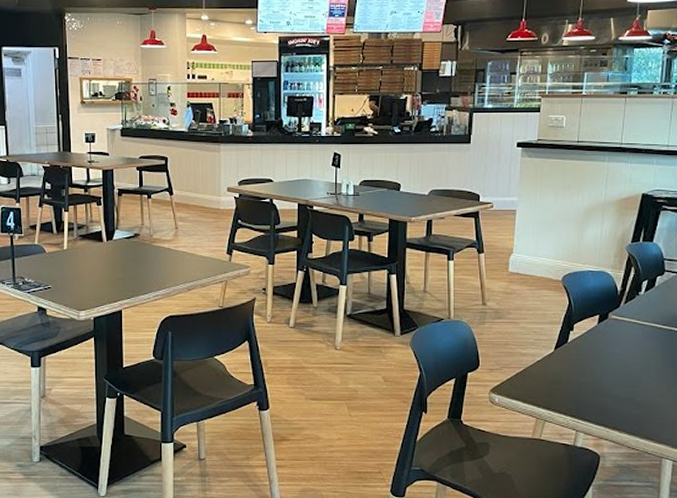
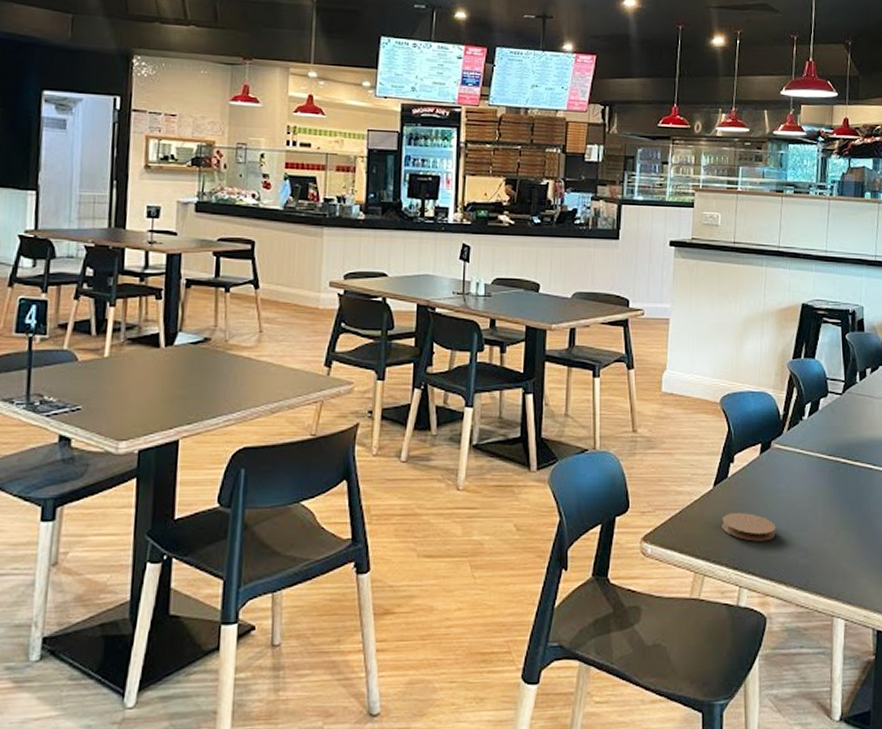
coaster: none [561,372,611,395] -> present [721,513,776,542]

